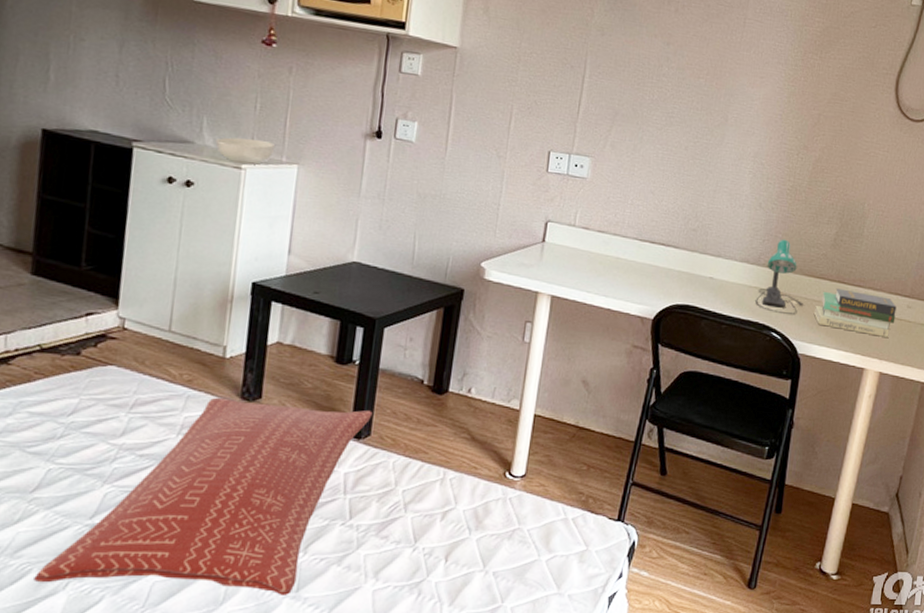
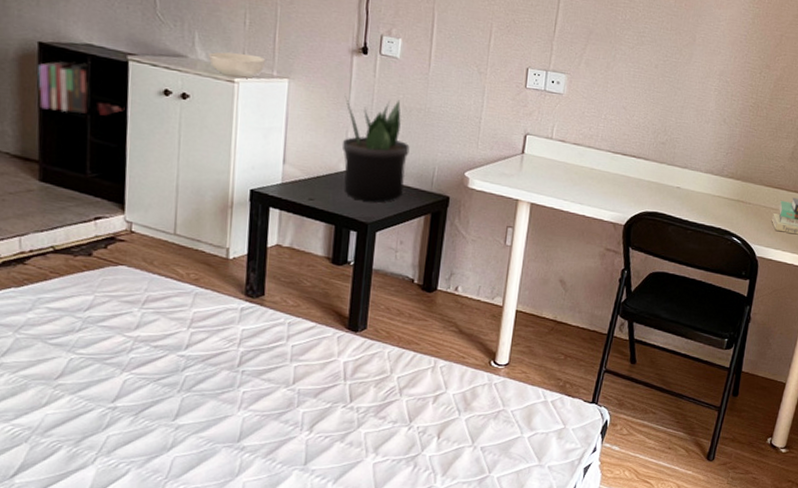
pillow: present [33,397,372,595] -> none [64,294,368,468]
books: none [37,148,126,205] -> present [37,61,125,116]
planter: none [350,182,423,295] -> present [341,96,410,202]
desk lamp: present [755,239,804,314] -> none [718,152,763,221]

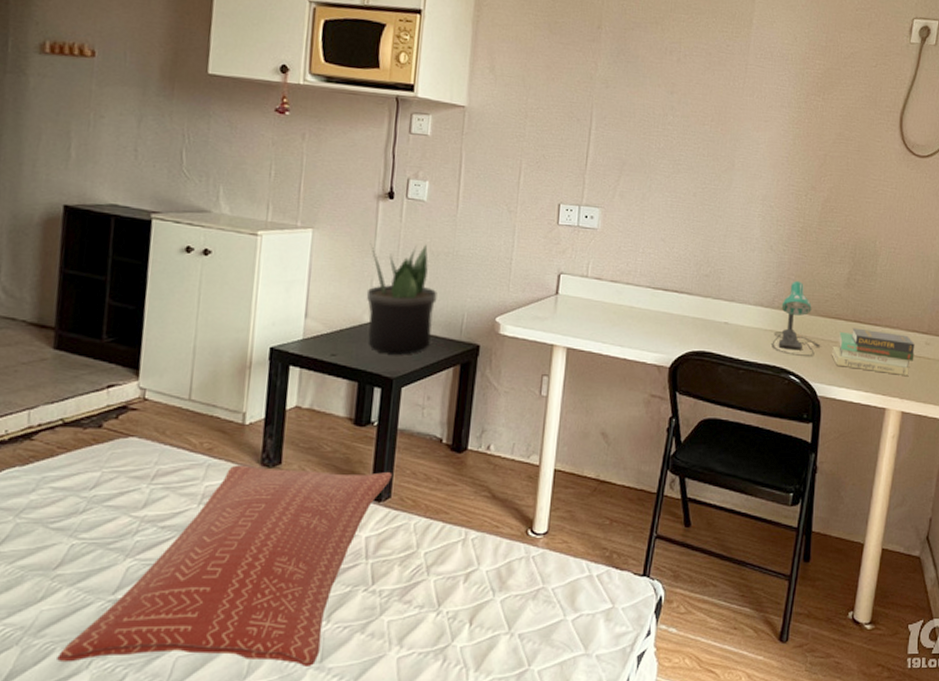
books: present [37,61,125,116] -> none [59,222,146,277]
pillow: none [64,294,368,468] -> present [57,465,392,666]
bowl: present [208,51,267,79] -> none [232,204,291,231]
desk lamp: none [718,152,763,221] -> present [772,280,821,356]

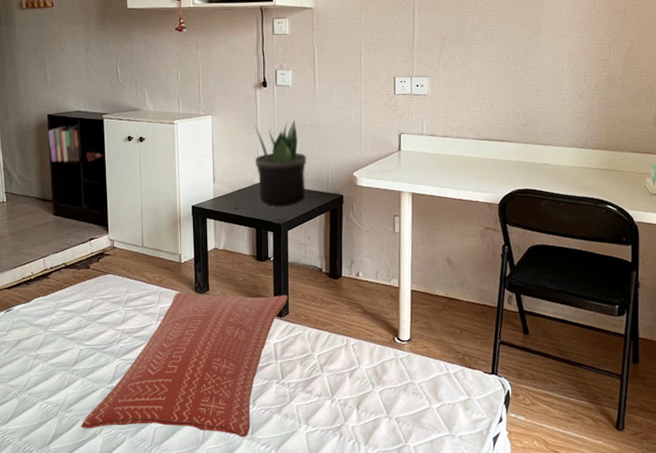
books: none [59,222,146,277] -> present [48,123,104,162]
desk lamp: present [772,280,821,356] -> none [588,123,635,188]

